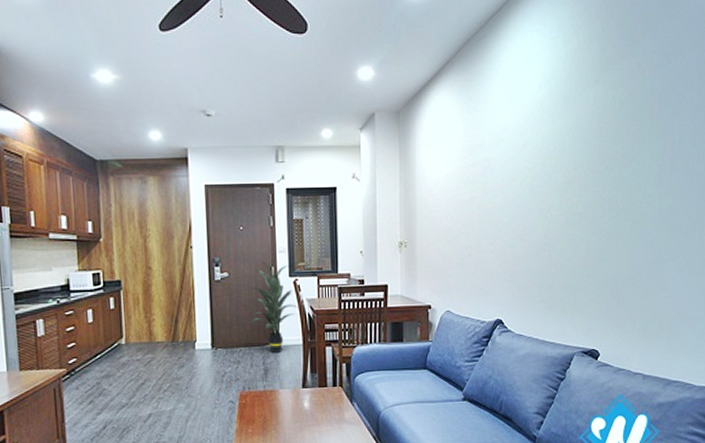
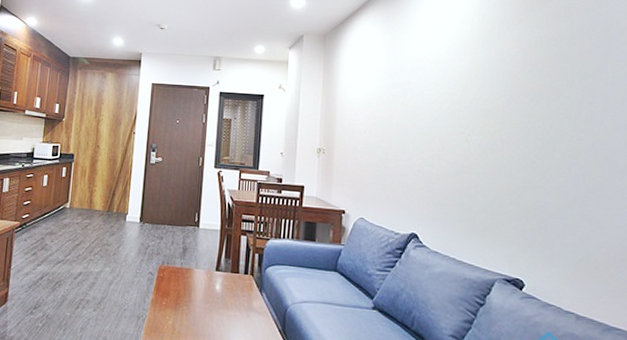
indoor plant: present [250,261,298,354] -> none [176,151,221,236]

